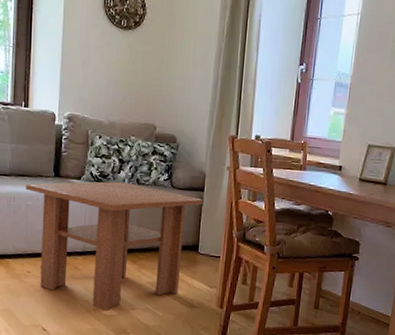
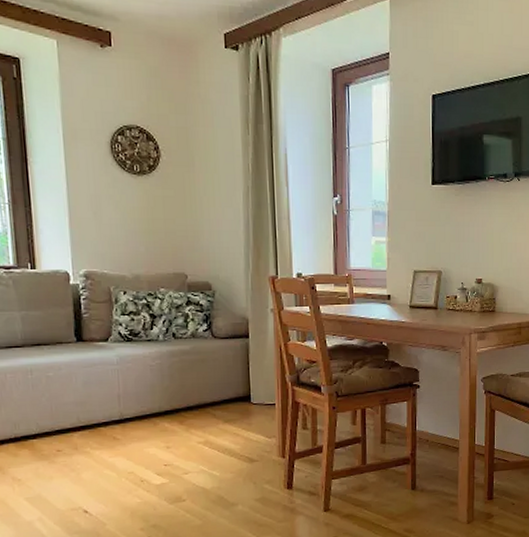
coffee table: present [25,181,203,311] -> none [43,338,249,480]

